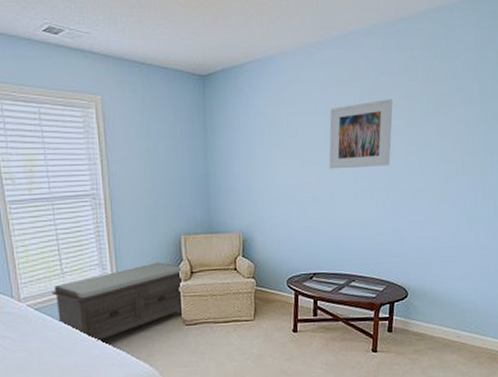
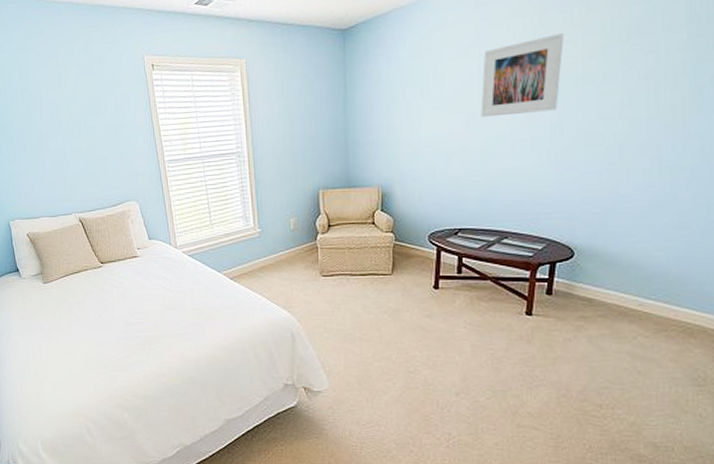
bench: present [52,262,184,342] -> none [203,215,321,287]

